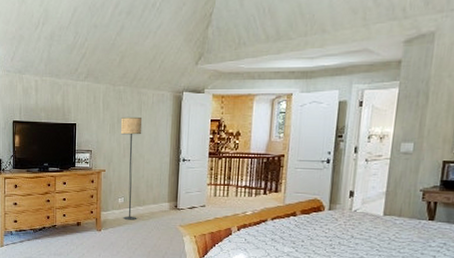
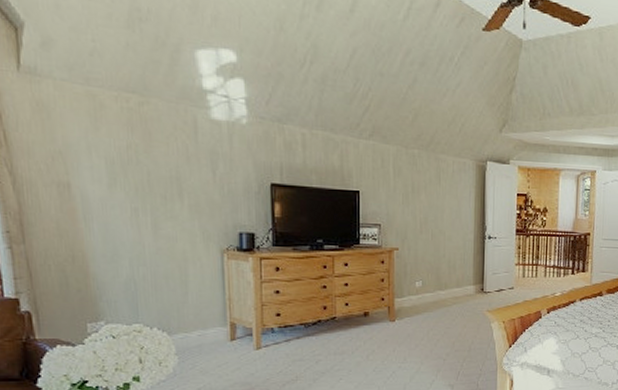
floor lamp: present [120,116,143,220] -> none [415,186,442,307]

